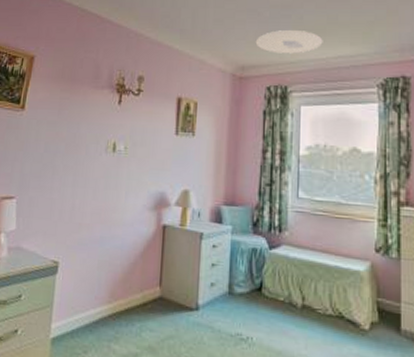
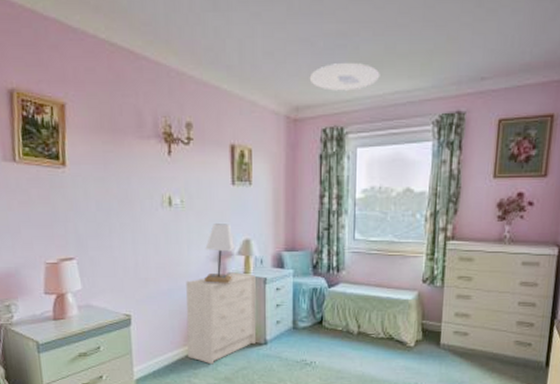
dresser: none [111,224,192,329] -> present [186,272,257,365]
lamp: none [137,172,173,237] -> present [203,224,234,284]

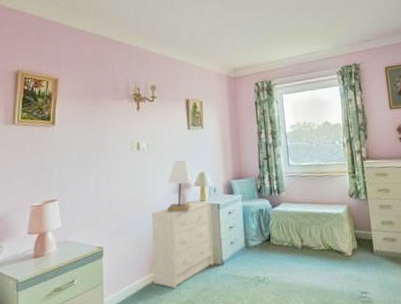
ceiling light: present [309,63,380,91] -> none [242,36,294,56]

